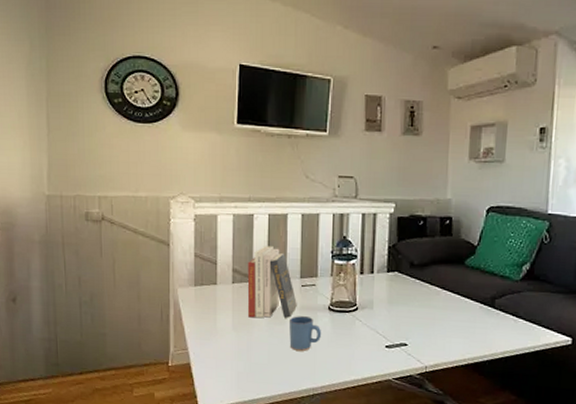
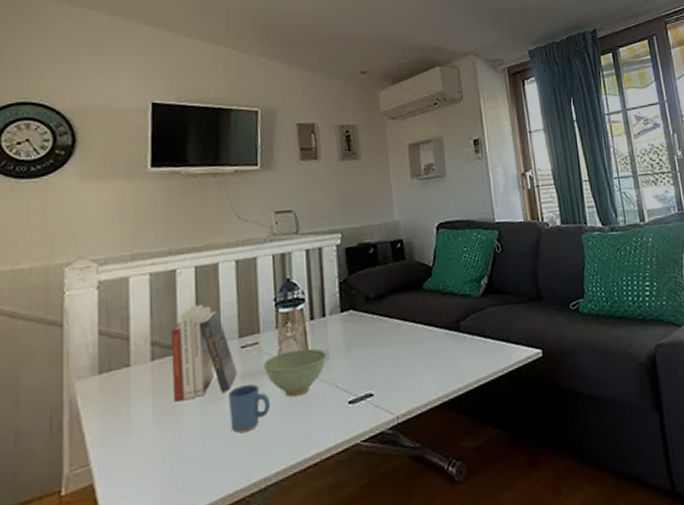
bowl: none [318,296,372,333] -> present [262,348,328,397]

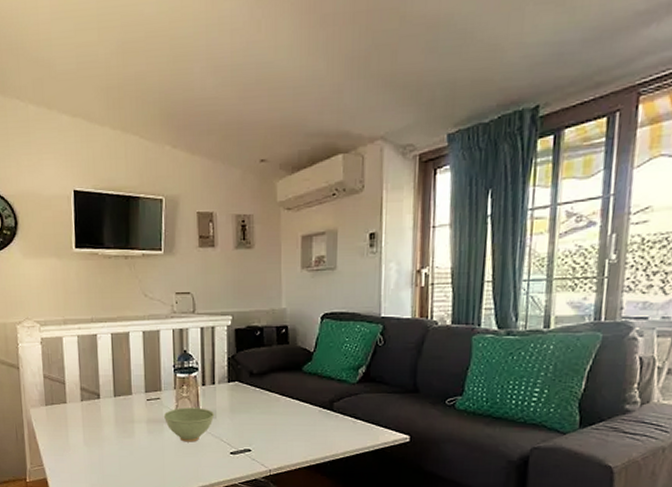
books: present [170,303,237,402] -> none [94,363,144,433]
mug: present [227,384,270,433] -> none [136,429,168,461]

